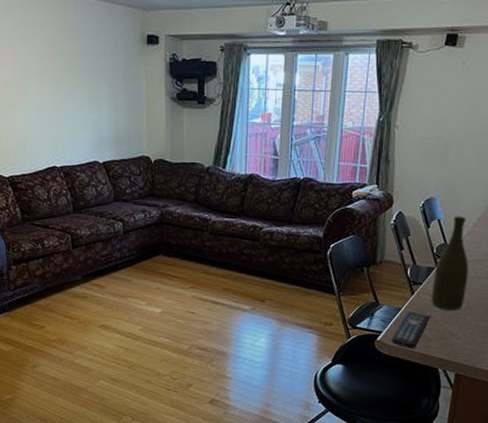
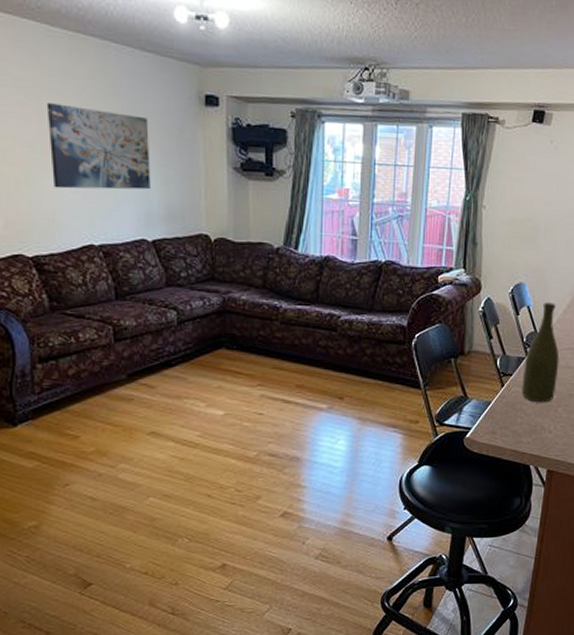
wall art: none [19,48,102,120] -> present [46,103,151,190]
remote control: present [391,310,431,349] -> none [481,404,522,446]

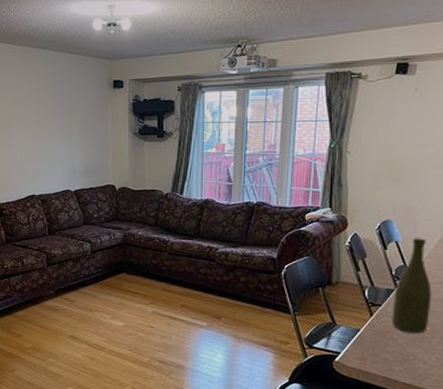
wall art: present [46,103,151,190] -> none [8,97,74,156]

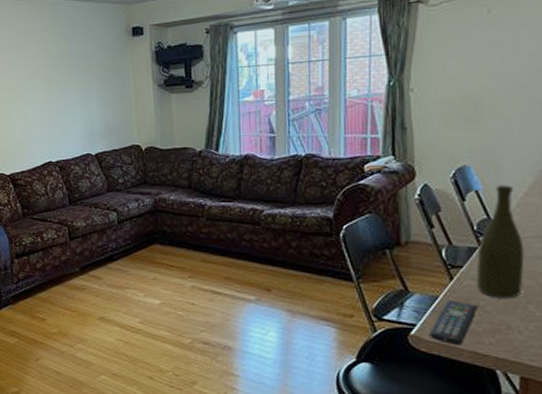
remote control: none [350,332,392,372] -> present [429,299,479,346]

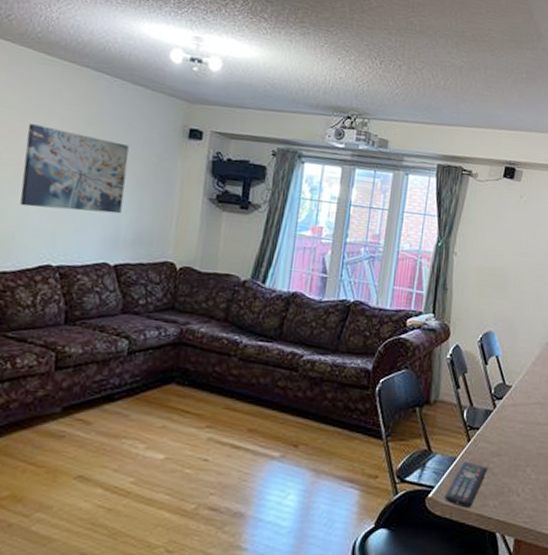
wall art: none [16,53,92,120] -> present [20,124,129,214]
bottle: present [476,185,525,299] -> none [488,353,528,461]

